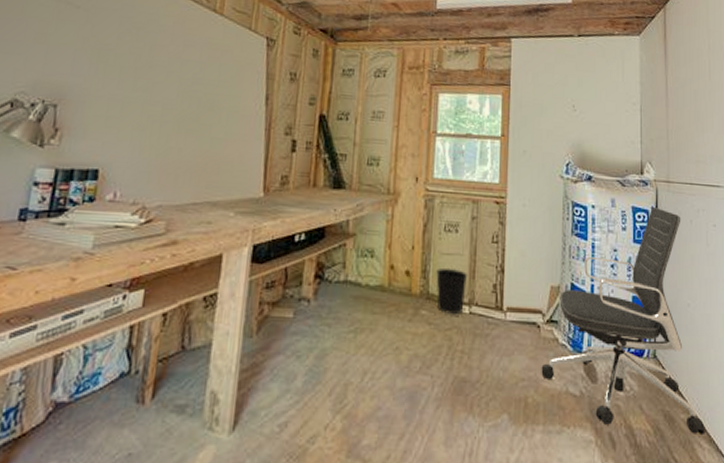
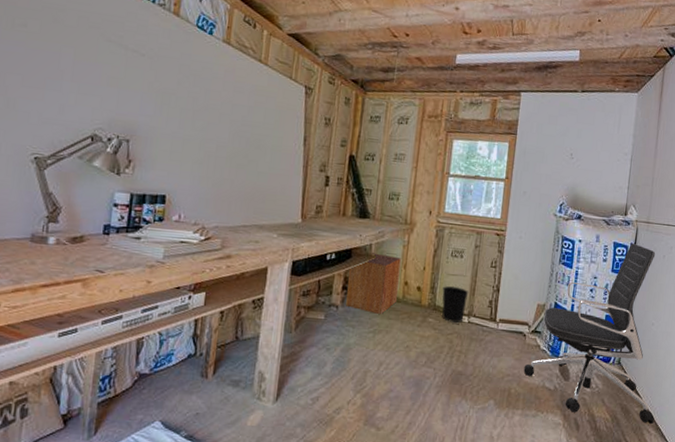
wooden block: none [319,231,385,309] -> present [346,253,401,315]

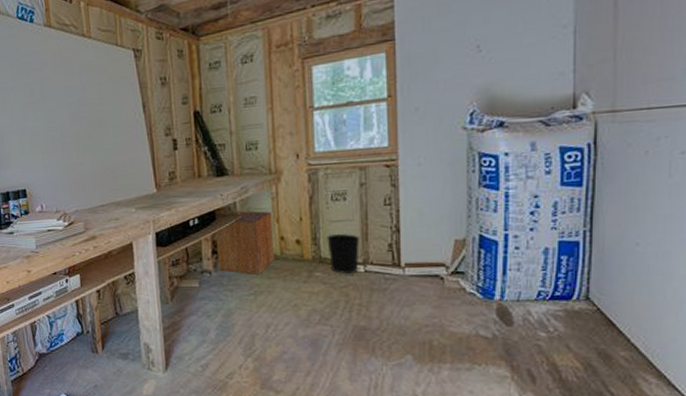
office chair: present [523,243,656,425] -> none [446,143,653,371]

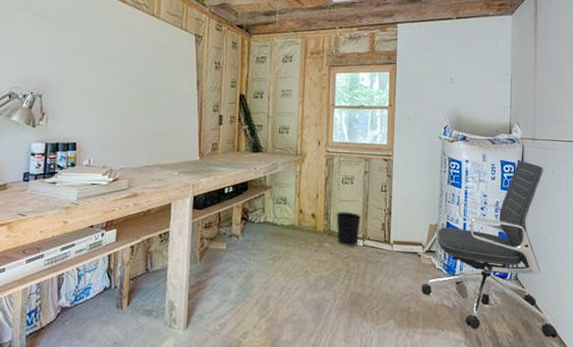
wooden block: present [215,211,274,276] -> none [245,184,294,243]
office chair: none [446,143,653,371] -> present [421,161,557,339]

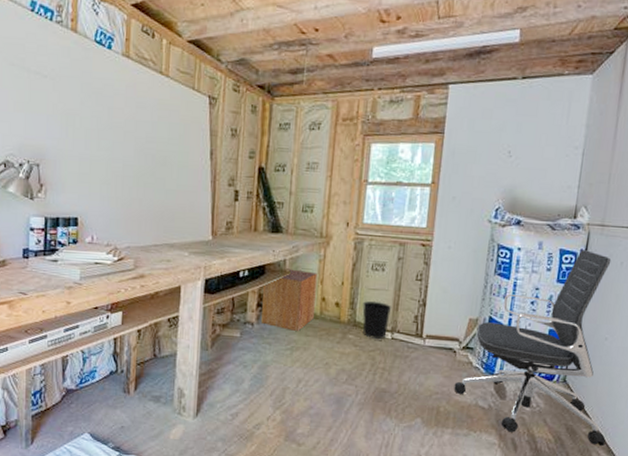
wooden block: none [245,184,294,243] -> present [261,268,317,332]

